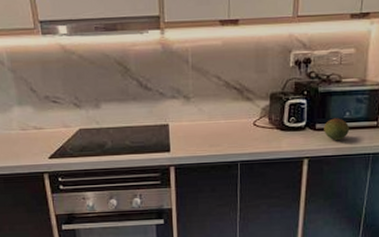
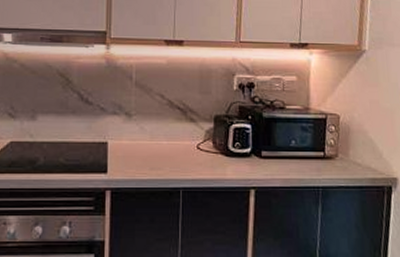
fruit: present [324,118,350,140] -> none [270,146,297,170]

